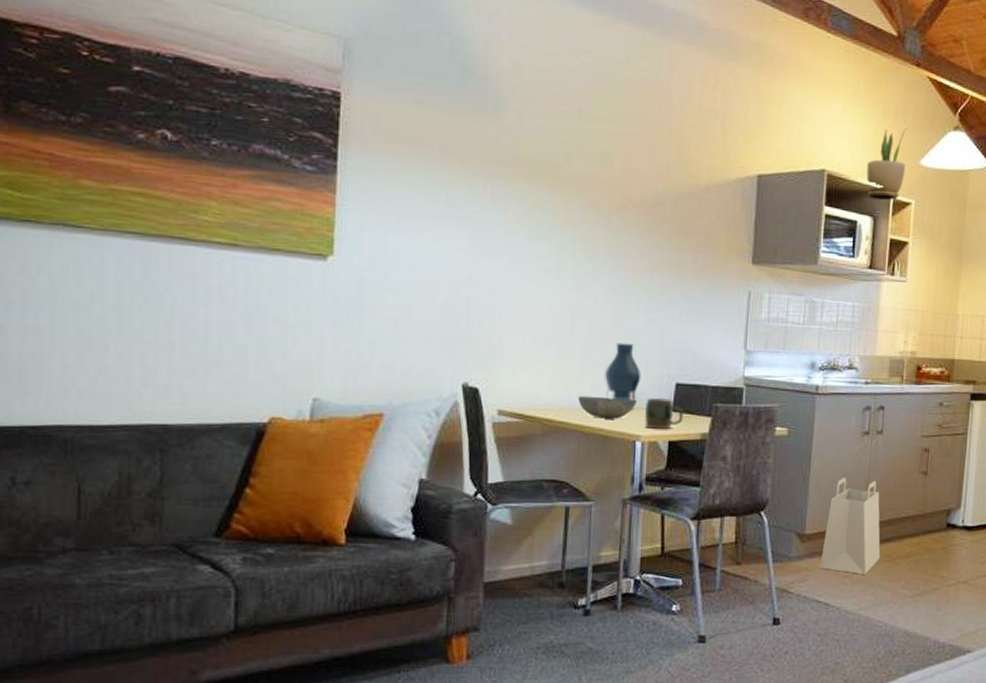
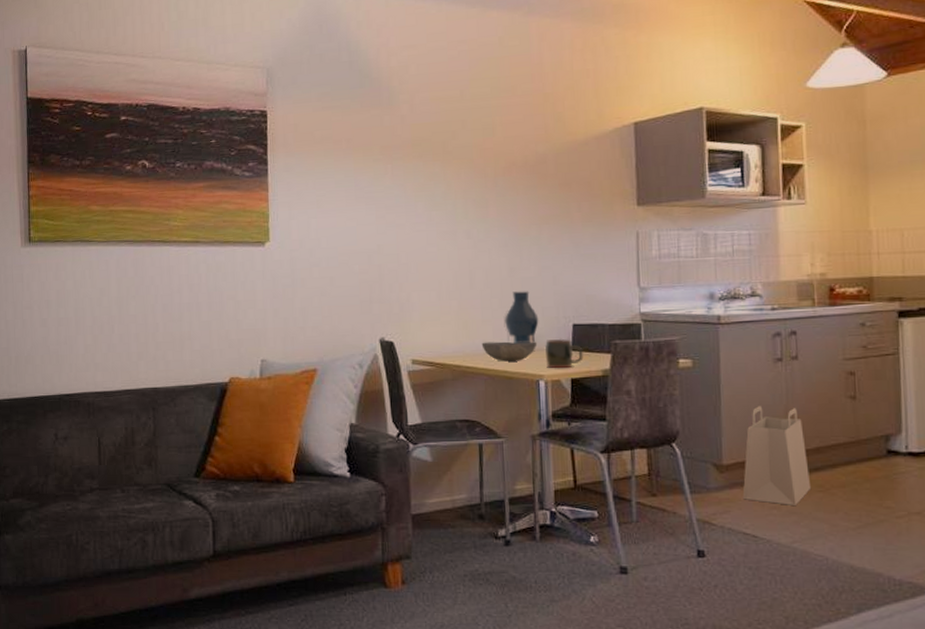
potted plant: present [866,127,908,200] -> none [748,53,791,128]

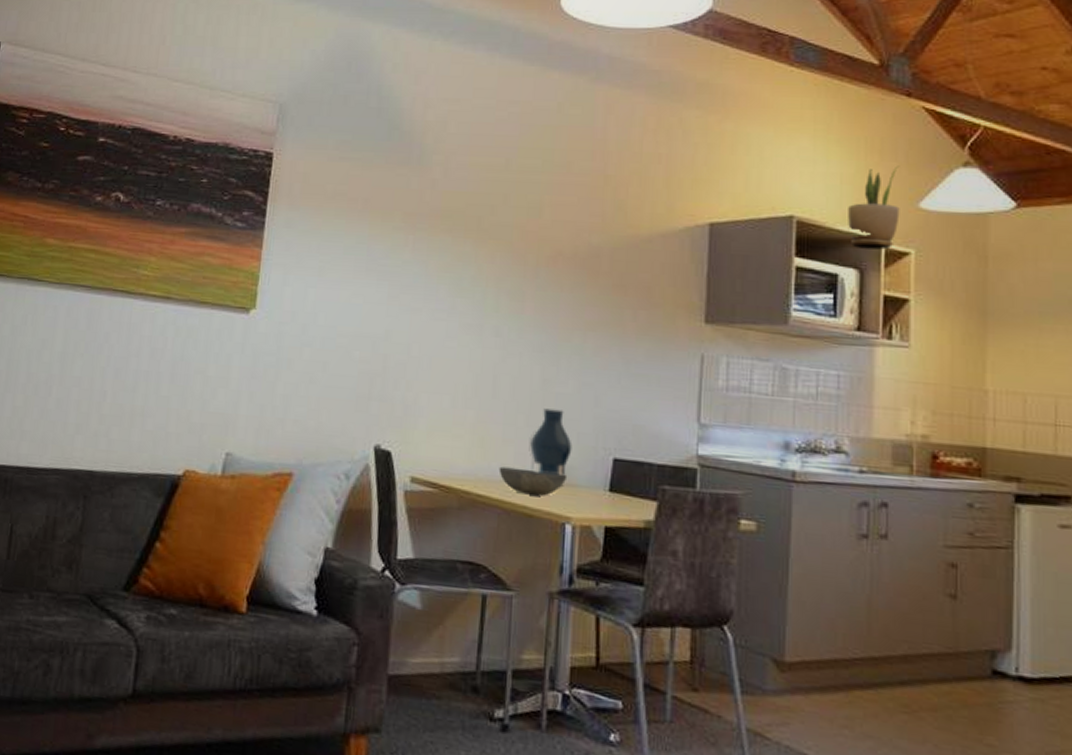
mug: present [545,338,584,368] -> none [576,474,623,512]
shopping bag: present [742,406,812,507] -> none [806,592,894,729]
potted plant: none [748,53,791,128] -> present [848,165,900,250]

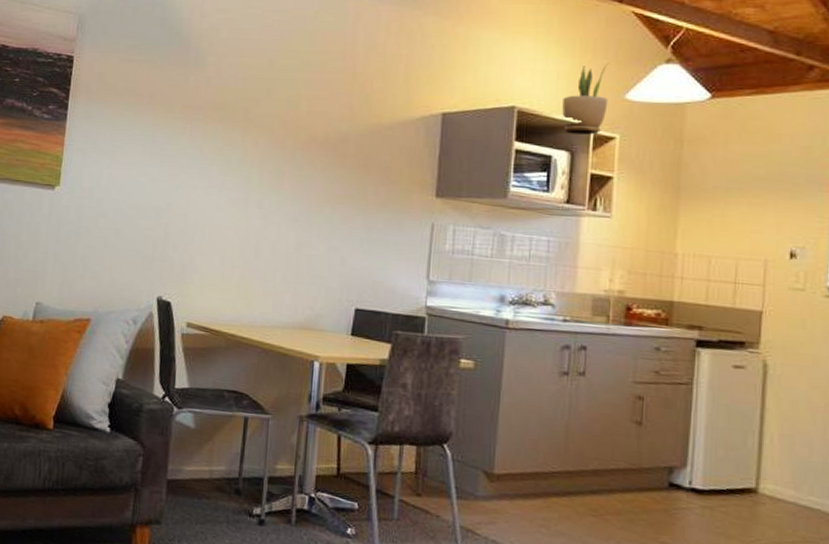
bowl: present [498,466,568,496] -> none [259,314,317,339]
vase: present [530,408,572,476] -> none [286,267,321,322]

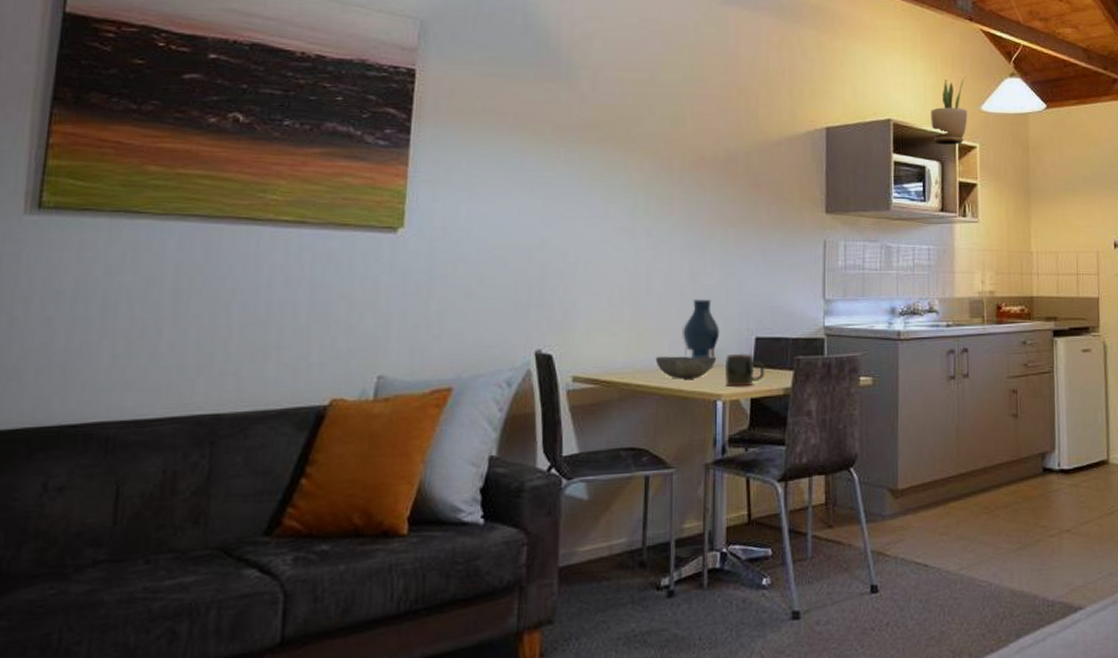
bowl: none [259,314,317,339] -> present [655,356,717,379]
vase: none [286,267,321,322] -> present [683,299,720,359]
mug: none [323,321,363,352] -> present [725,353,765,386]

